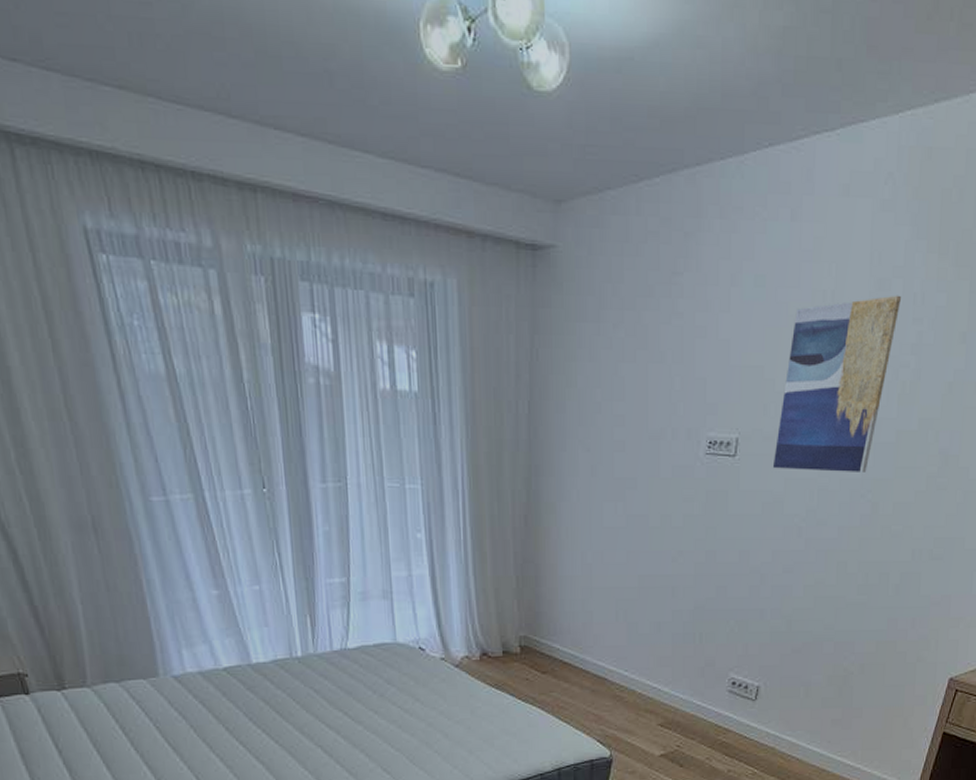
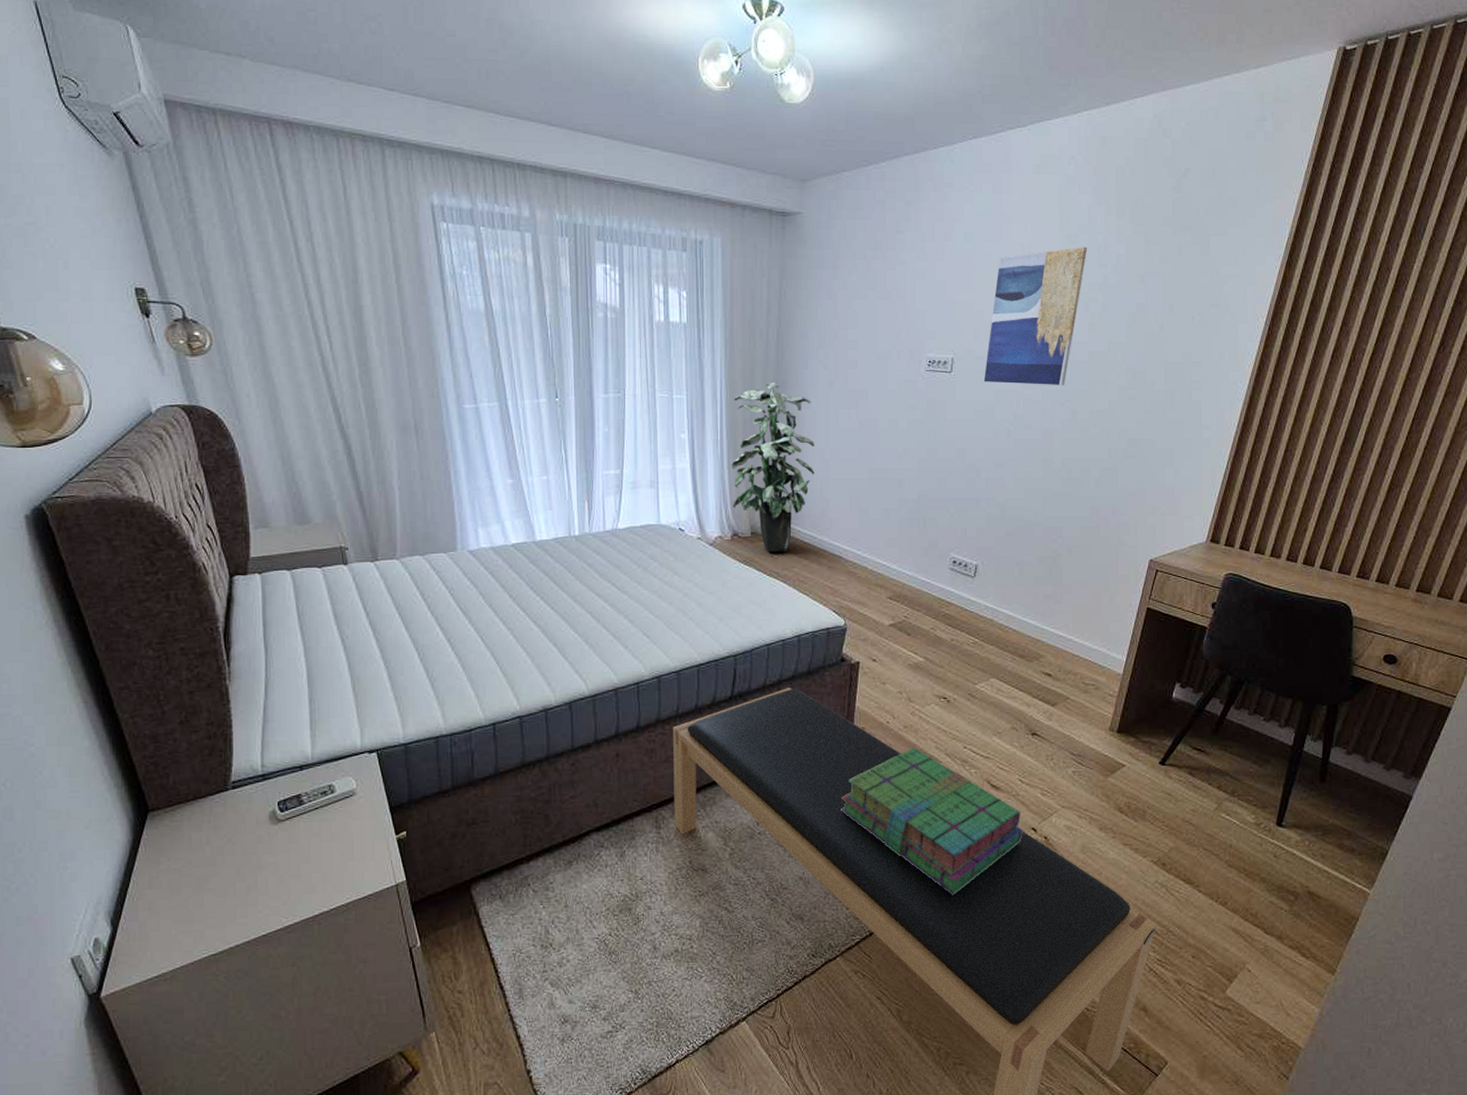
indoor plant: none [477,468,575,673] -> present [731,382,815,551]

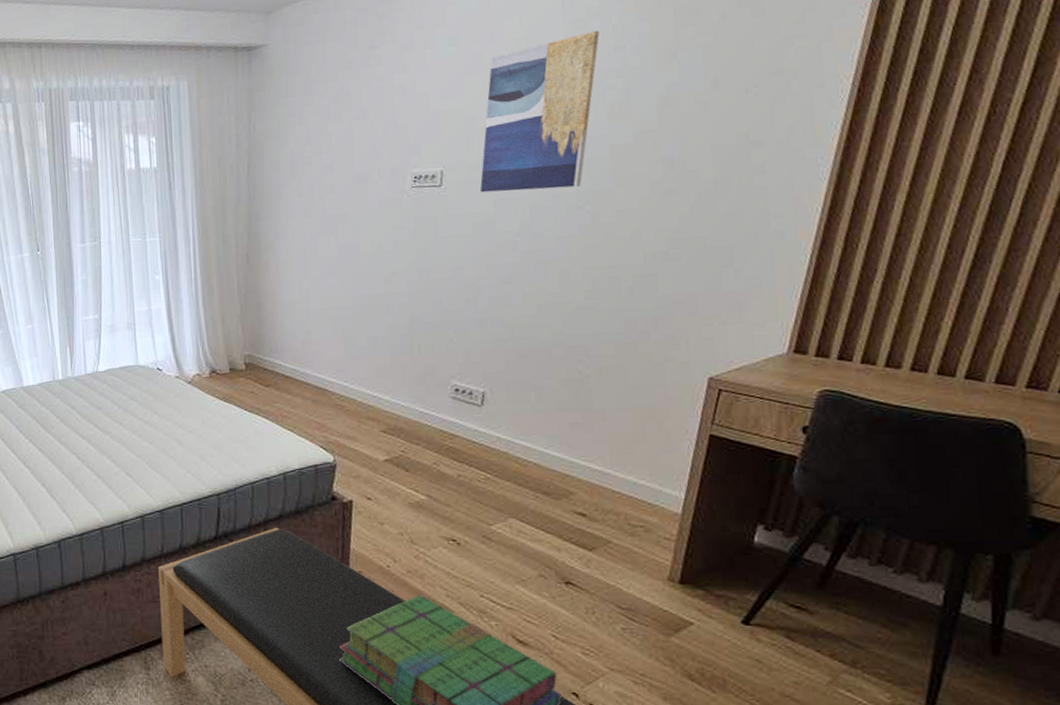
indoor plant: present [731,382,815,551] -> none [206,215,294,387]

